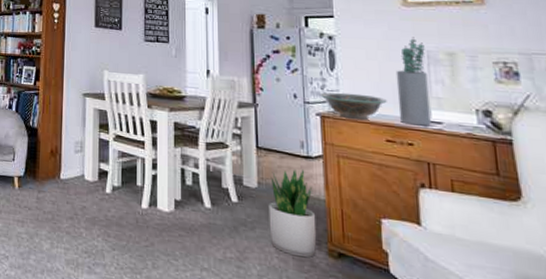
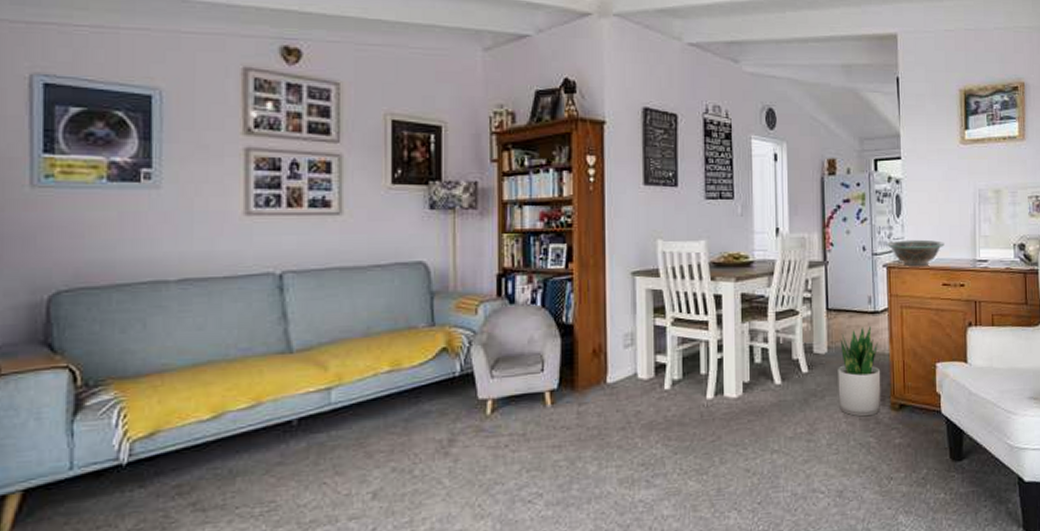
vase: present [395,37,431,126] -> none [953,176,979,266]

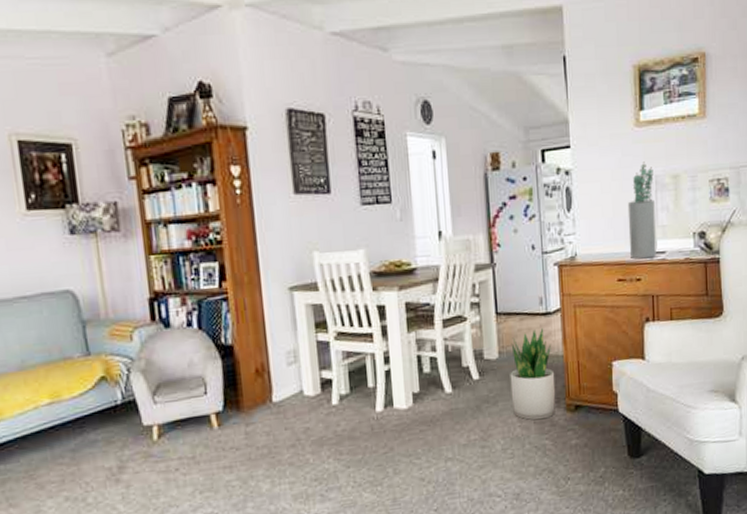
decorative bowl: present [886,239,944,267] -> none [557,233,619,264]
vase: none [953,176,979,266] -> present [627,161,656,260]

